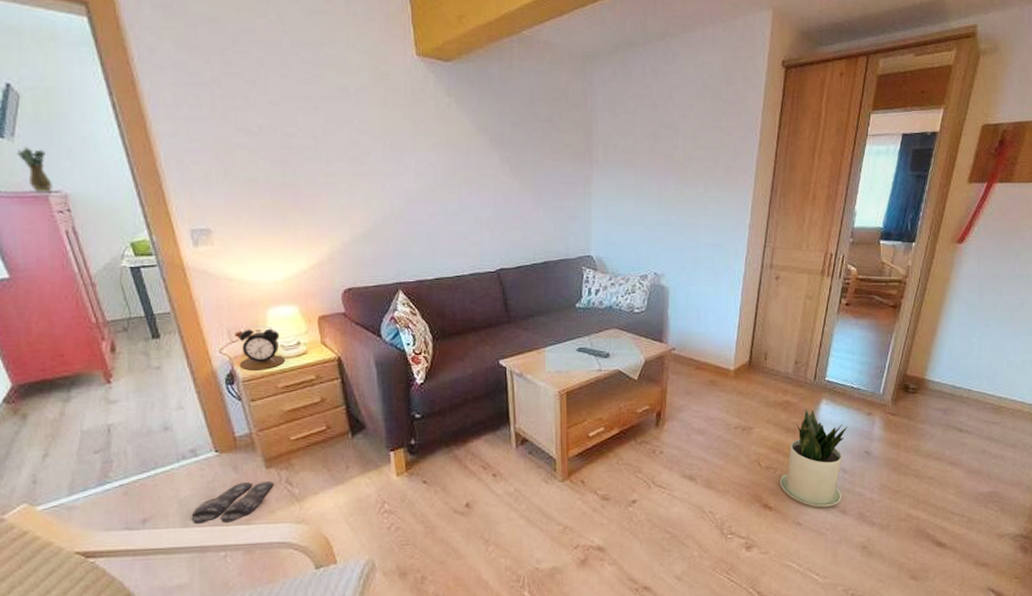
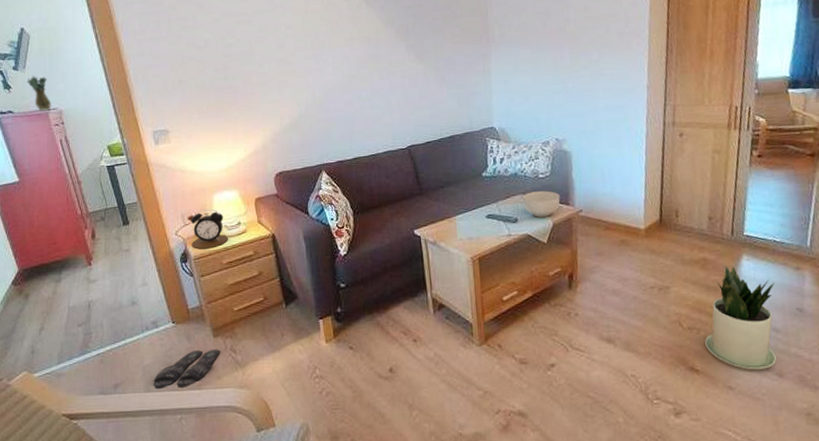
bowl: none [615,326,654,353] -> present [522,190,560,217]

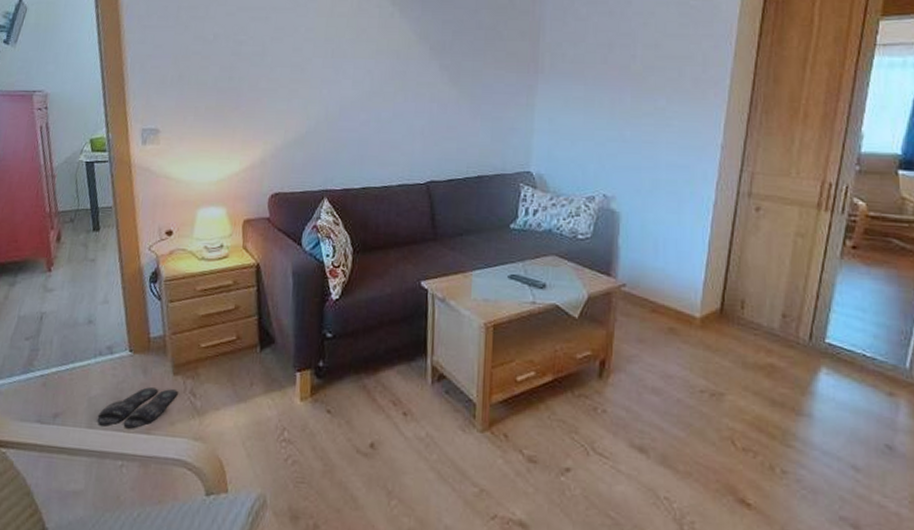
vase: present [26,75,51,111] -> none [15,51,38,92]
alarm clock: present [190,209,228,249] -> none [164,225,207,271]
bowl: present [522,190,560,217] -> none [554,254,601,287]
planter: present [705,266,776,371] -> none [763,379,859,518]

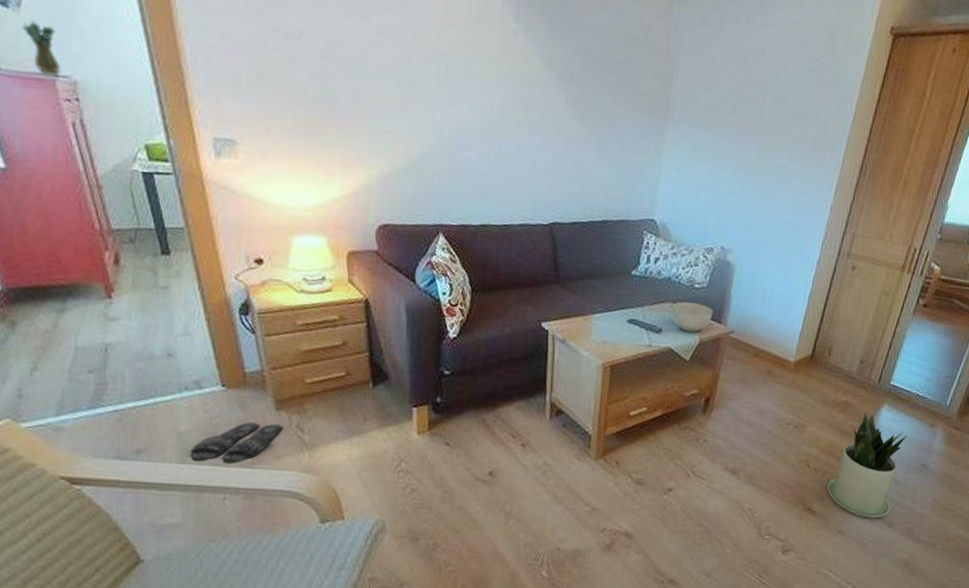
vase: none [15,51,38,92] -> present [22,20,61,77]
bowl: none [554,254,601,287] -> present [670,301,713,332]
planter: none [763,379,859,518] -> present [827,413,907,519]

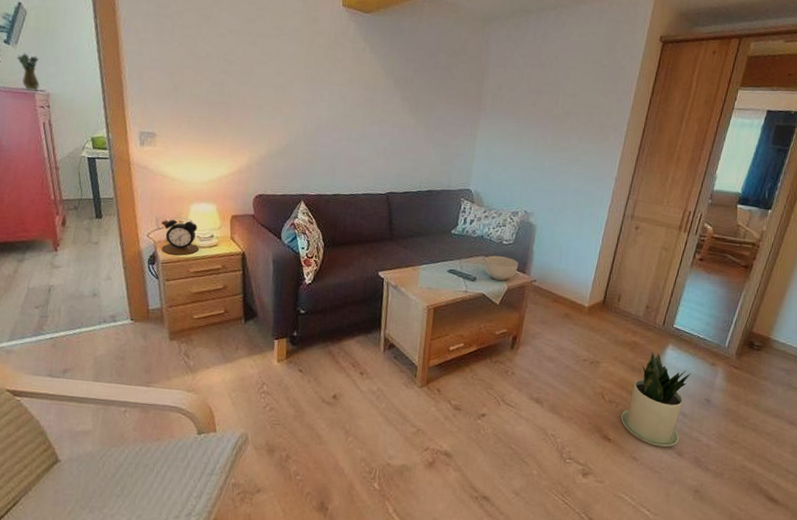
slippers: present [190,422,283,465] -> none [102,349,174,384]
alarm clock: none [256,253,307,304] -> present [161,217,199,256]

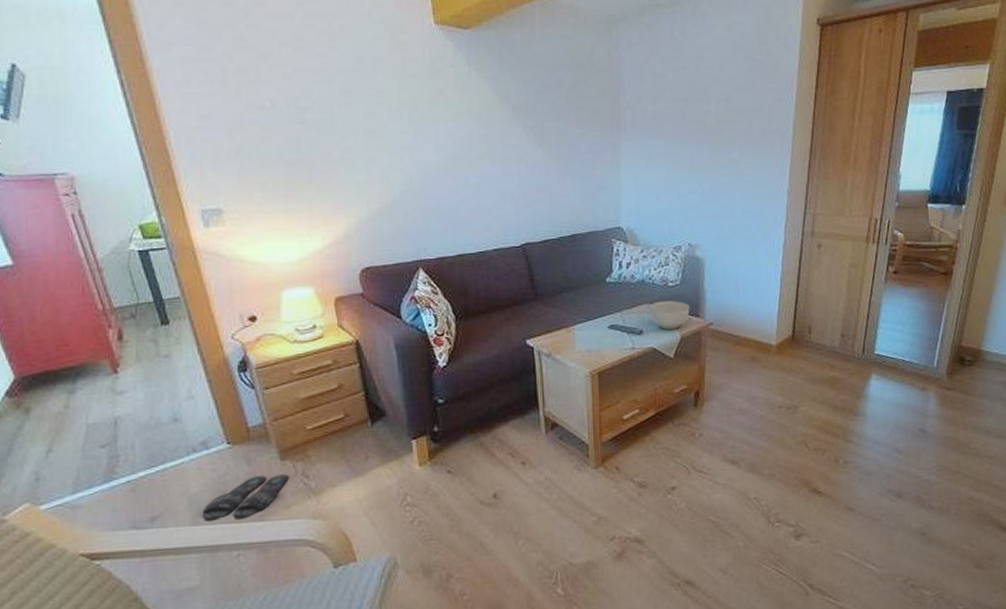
vase: present [17,52,40,91] -> none [21,128,59,176]
slippers: none [102,349,174,384] -> present [202,474,289,523]
alarm clock: present [161,217,199,256] -> none [251,309,300,357]
planter: present [621,352,691,448] -> none [829,386,900,492]

